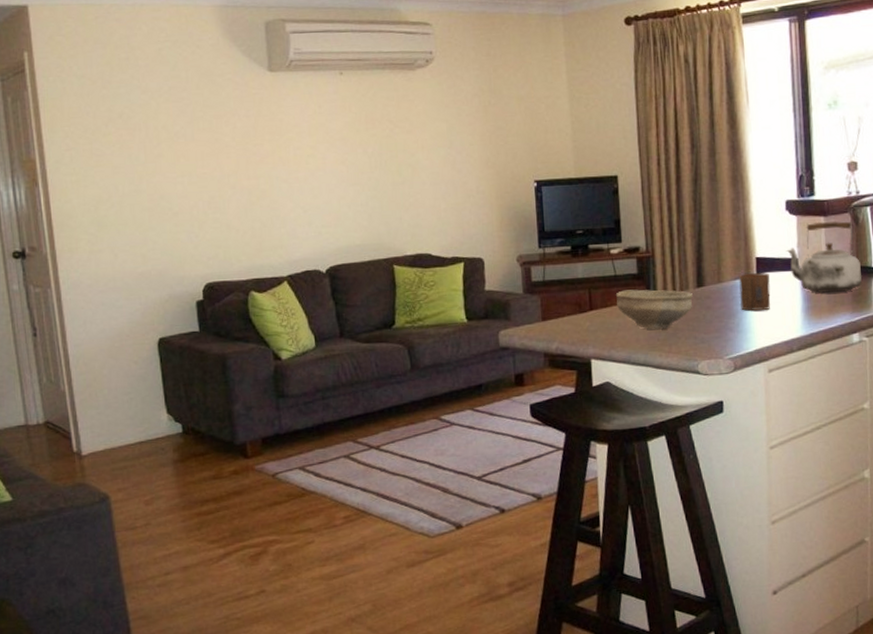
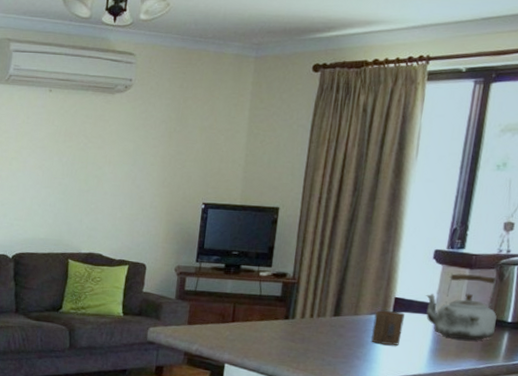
bowl: present [615,289,693,329] -> none [257,309,328,348]

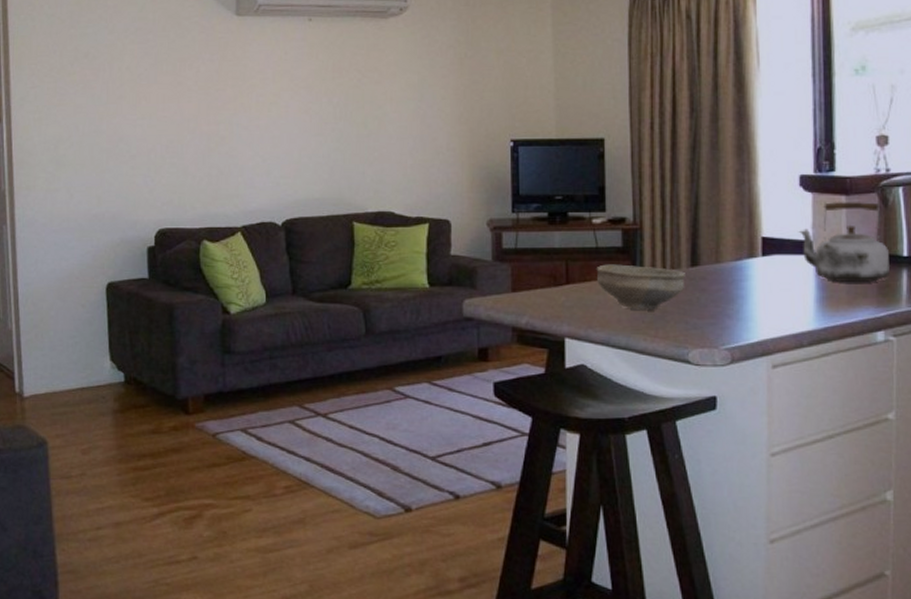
bowl: none [257,309,328,348] -> present [596,264,685,310]
cup: present [371,309,405,345] -> none [741,253,778,297]

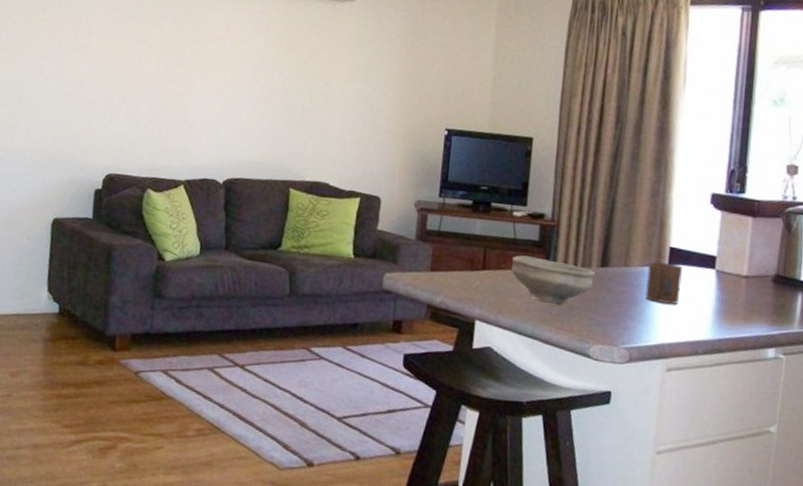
cup: none [741,253,778,297] -> present [645,261,682,304]
kettle: present [798,201,890,283] -> none [704,221,787,301]

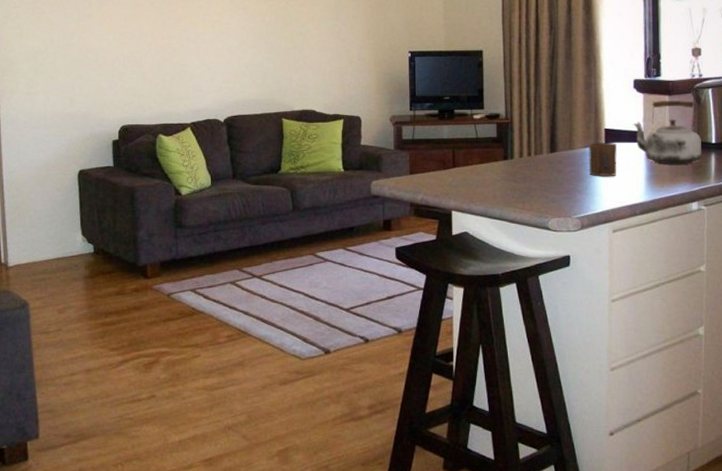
bowl: present [511,255,595,304] -> none [476,151,546,187]
kettle: none [704,221,787,301] -> present [633,100,702,165]

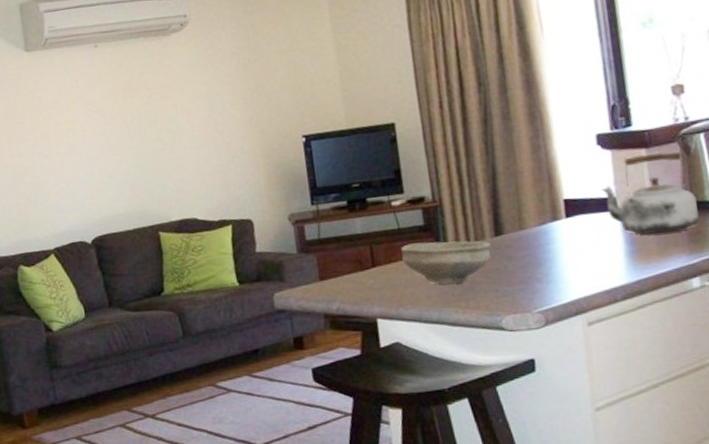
bowl: none [476,151,546,187] -> present [400,240,490,284]
cup: present [589,142,617,176] -> none [544,215,586,259]

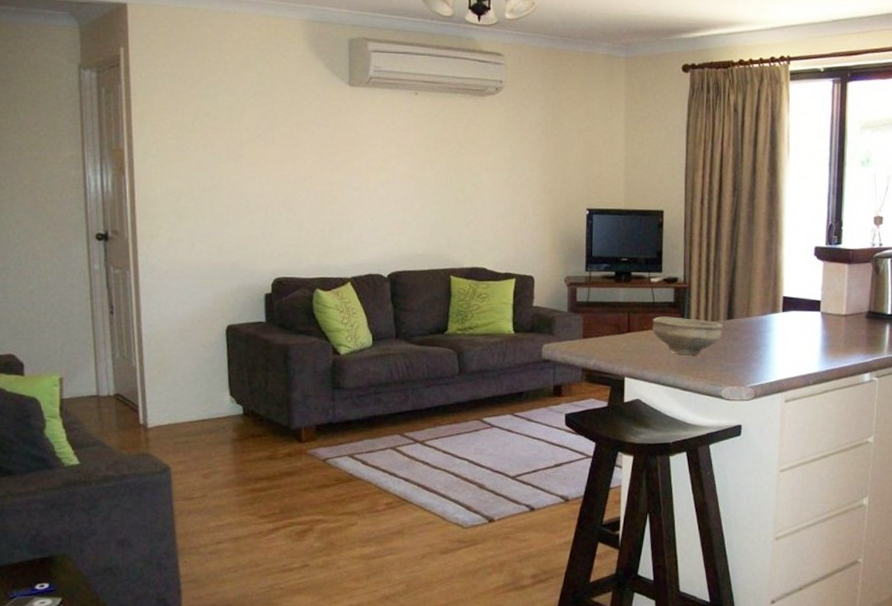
kettle: present [600,151,699,234] -> none [811,268,877,335]

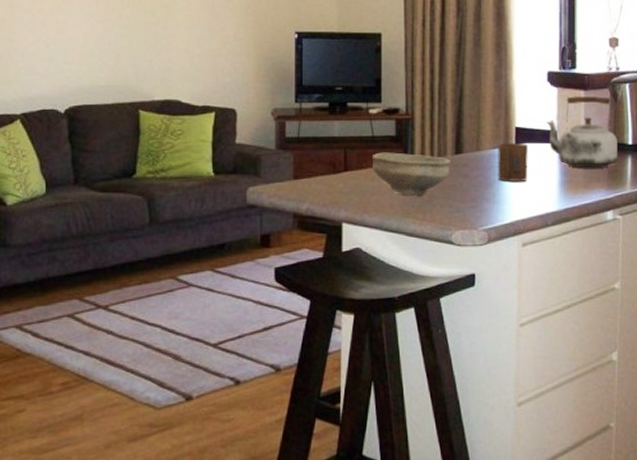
cup: none [765,310,794,345] -> present [498,142,528,181]
kettle: none [811,268,877,335] -> present [545,95,618,168]

